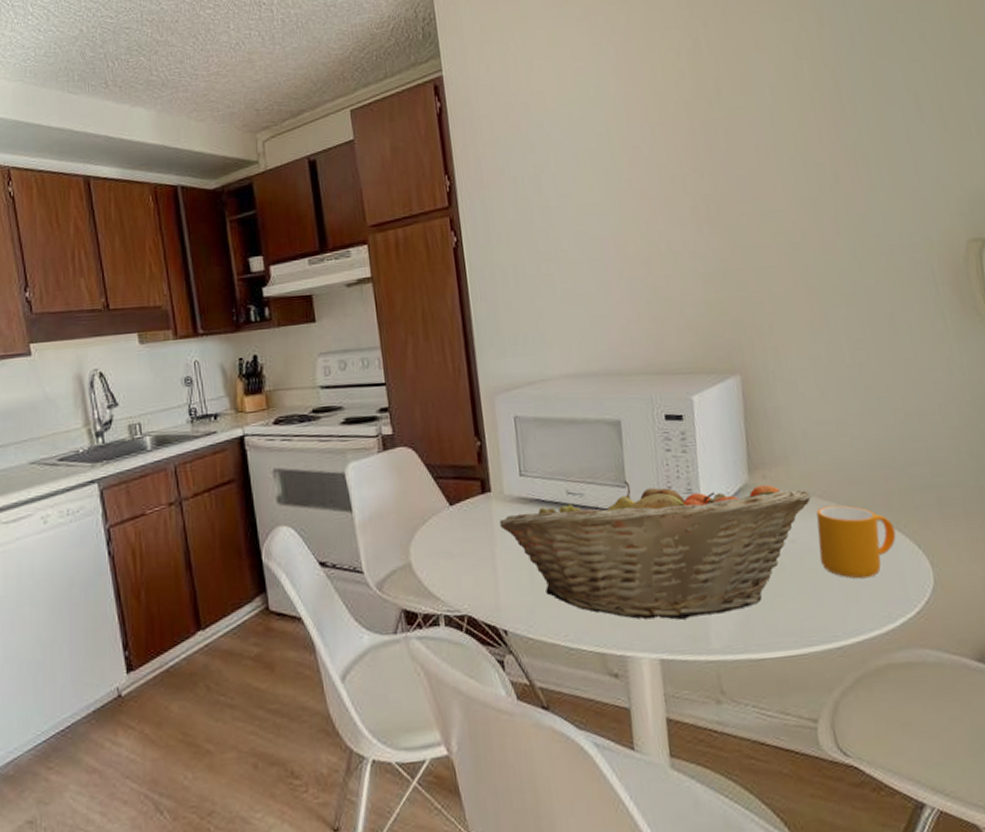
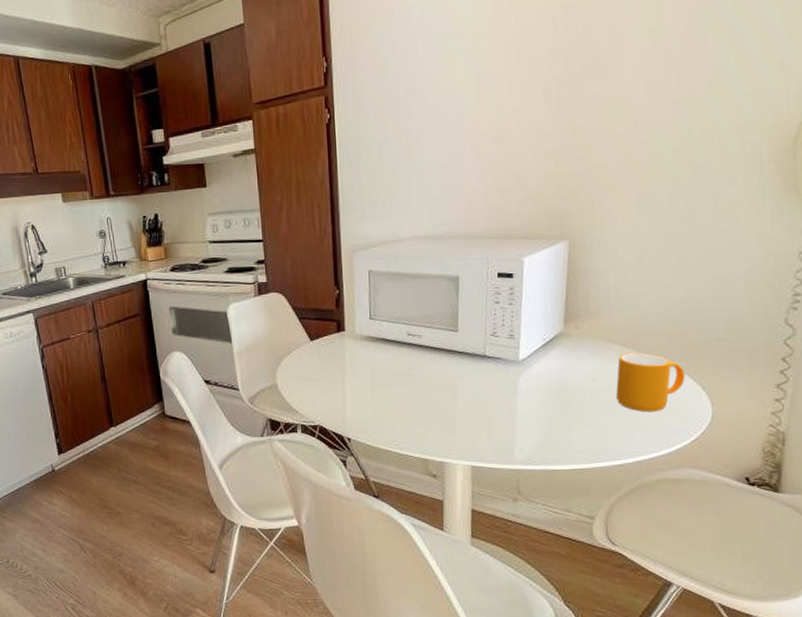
fruit basket: present [499,481,812,620] -> none [350,326,616,437]

